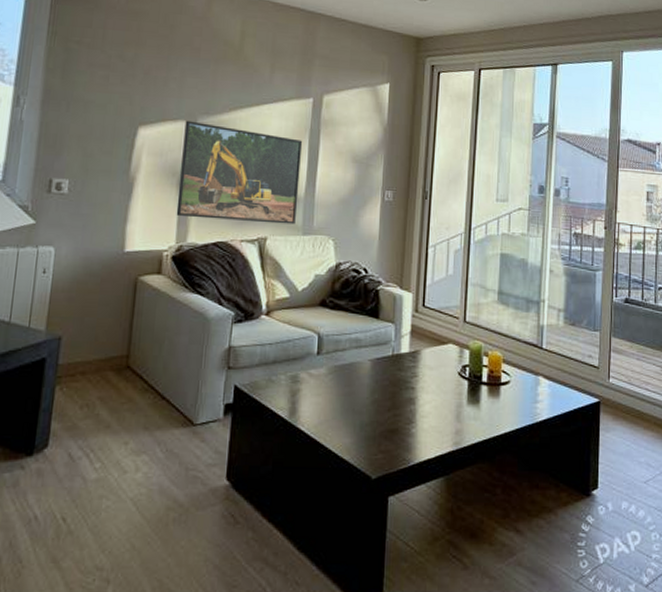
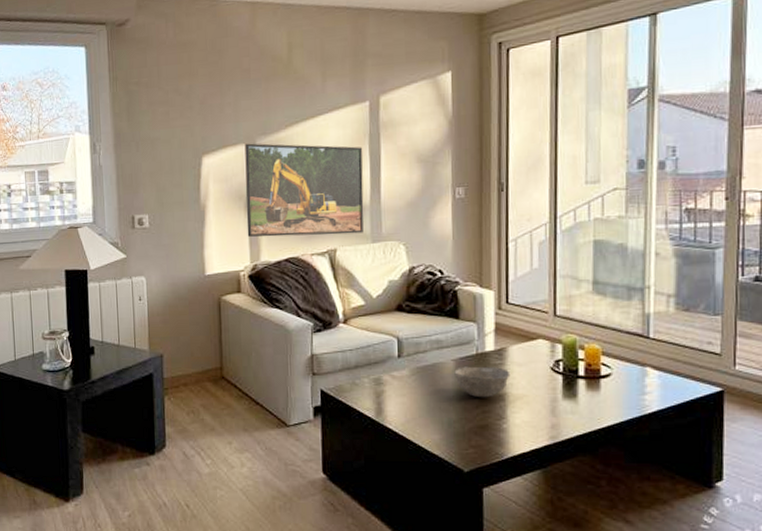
bowl: none [370,367,422,401] -> present [454,366,511,398]

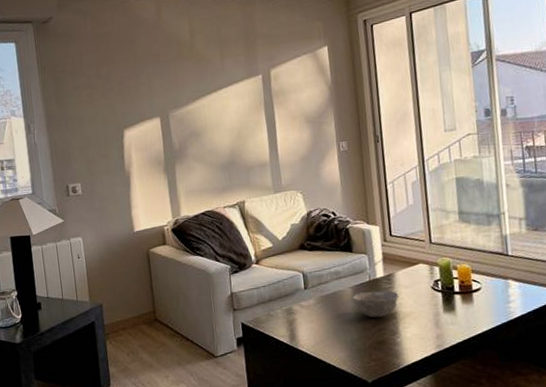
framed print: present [245,143,364,237] -> none [159,113,266,196]

